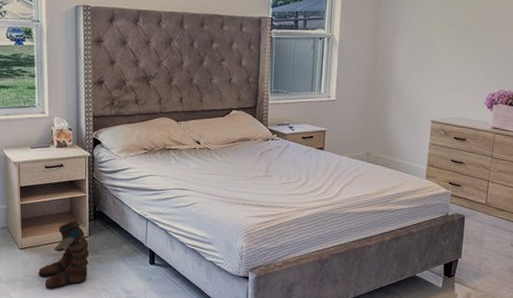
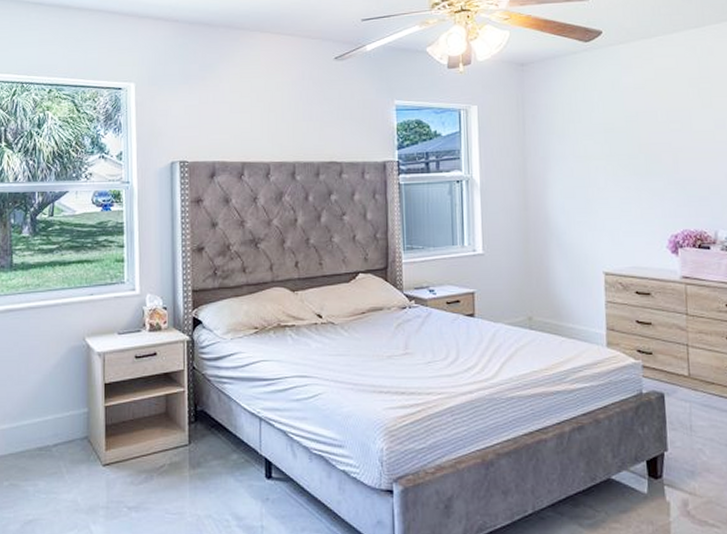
boots: present [38,220,90,289] -> none [126,423,190,519]

